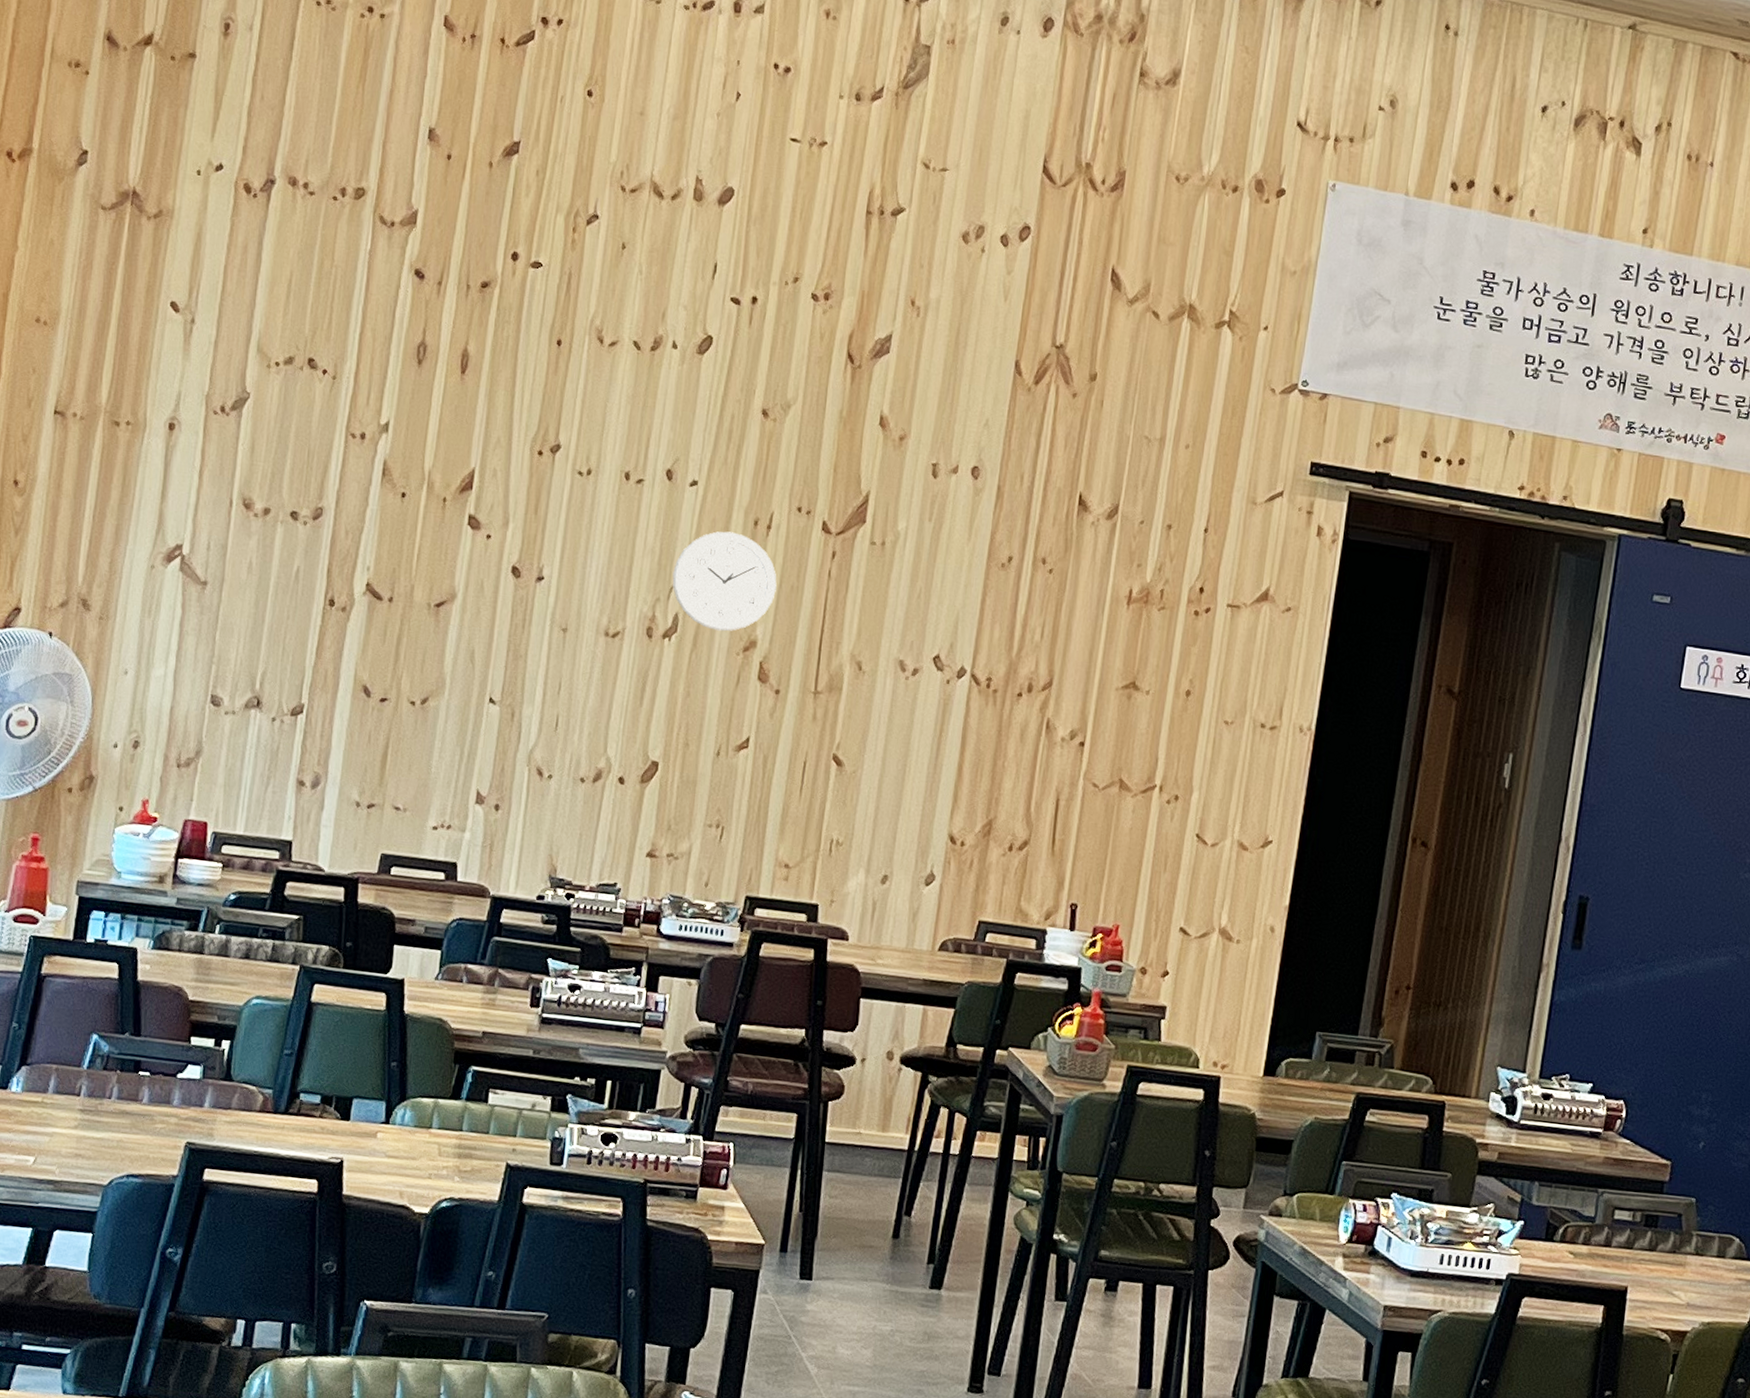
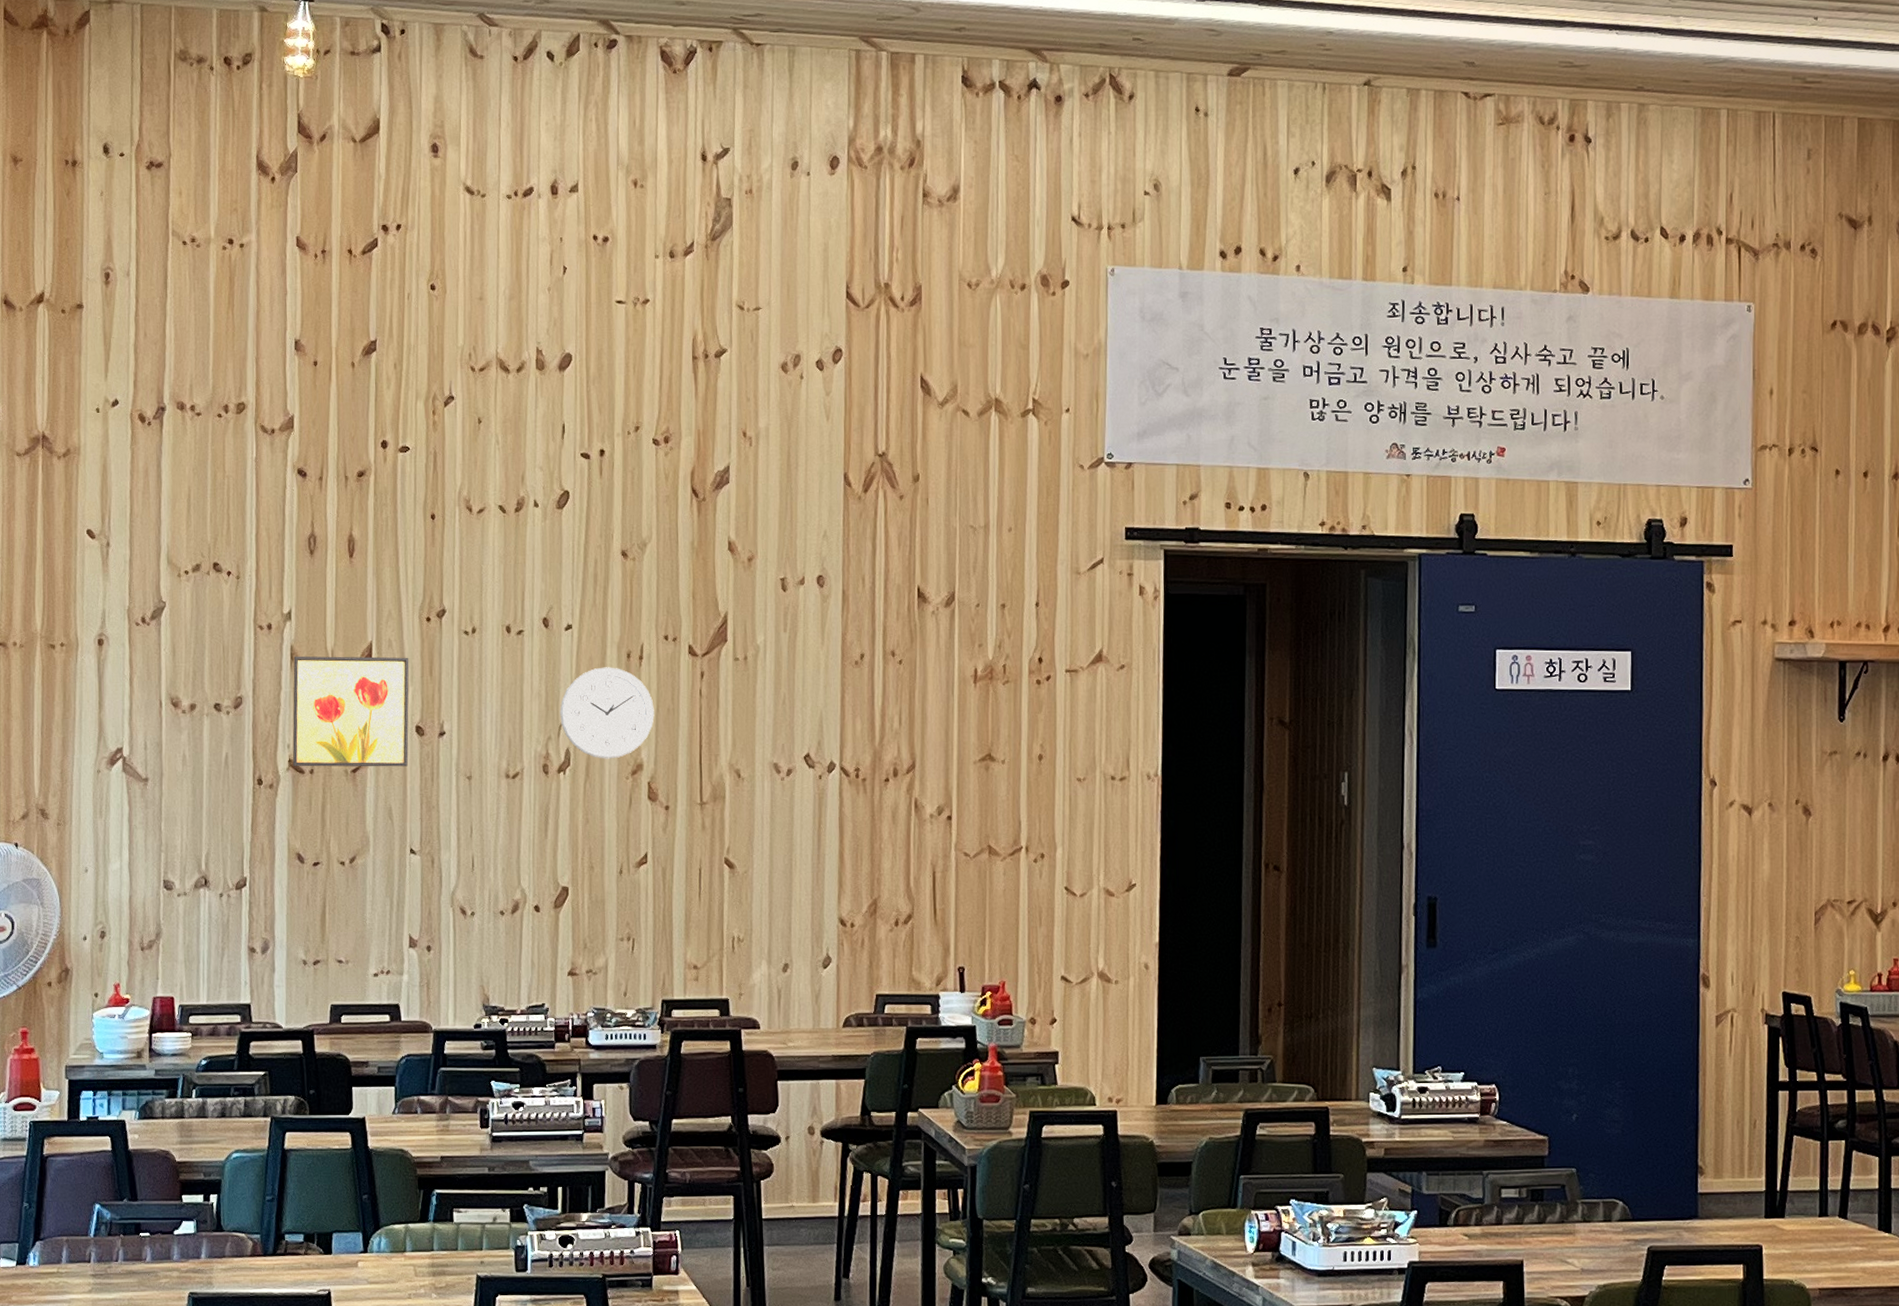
wall art: none [370,472,514,609] -> present [292,656,409,767]

